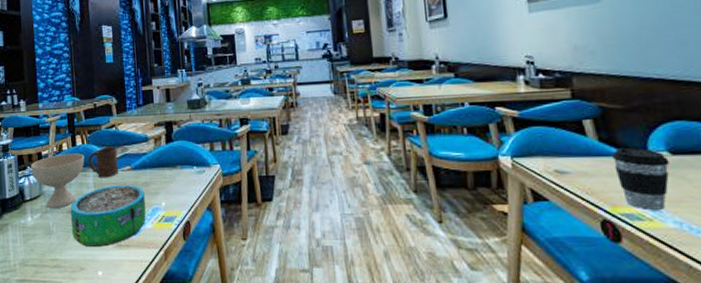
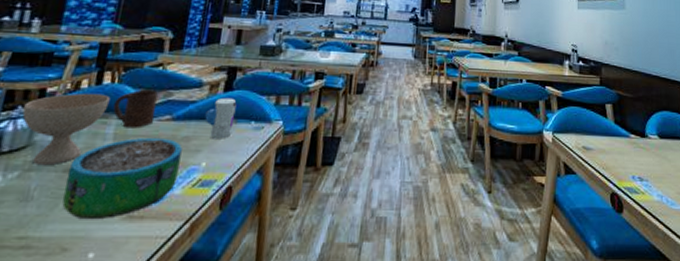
toy: none [156,148,180,183] -> present [204,97,237,139]
coffee cup: present [611,148,670,210] -> none [622,130,658,184]

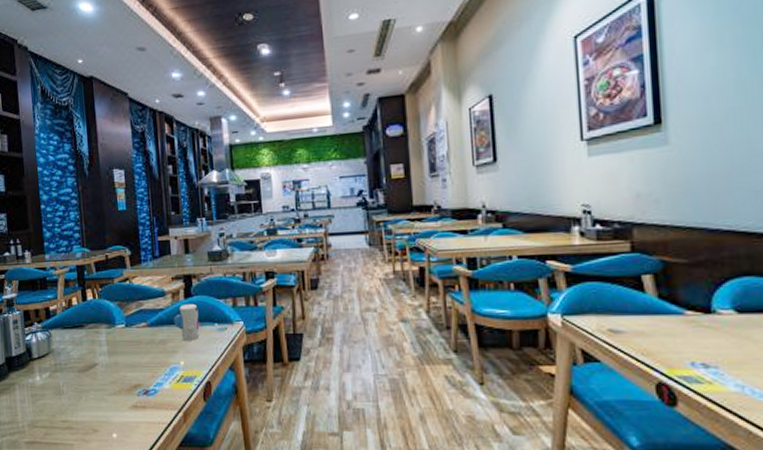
bowl: present [22,93,111,166] -> none [38,308,97,368]
decorative bowl: present [63,137,182,218] -> none [81,342,164,408]
cup: present [113,89,158,129] -> none [100,301,133,335]

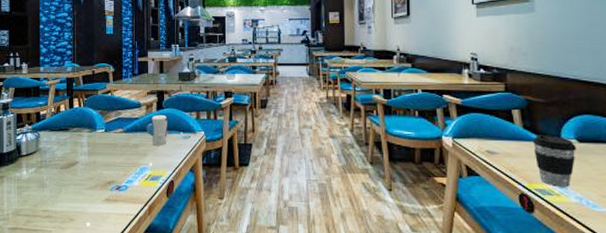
coffee cup: none [671,305,735,372] -> present [532,135,577,187]

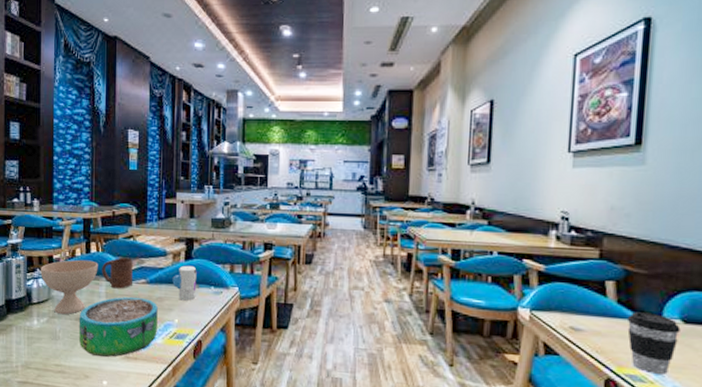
bowl: none [29,114,81,164] -> present [41,259,98,315]
decorative bowl: none [64,145,134,200] -> present [78,296,158,357]
cup: none [84,110,111,139] -> present [102,257,133,289]

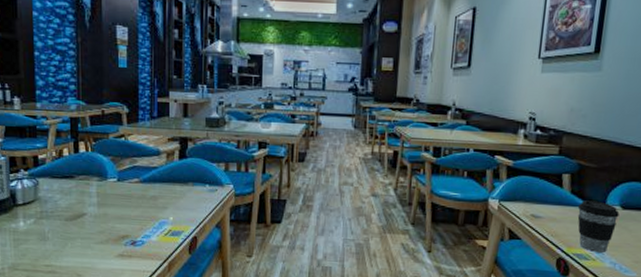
bowl: present [41,259,98,315] -> none [25,159,88,215]
decorative bowl: present [78,296,158,357] -> none [69,196,152,256]
cup: present [102,257,133,289] -> none [92,157,125,189]
toy: present [172,265,197,301] -> none [166,164,191,199]

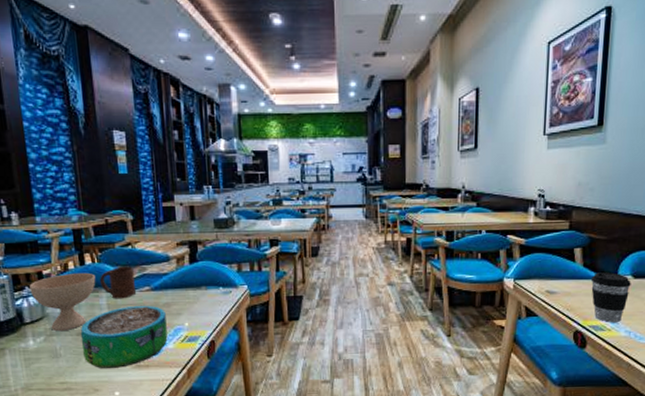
bowl: none [25,159,88,215] -> present [29,272,96,332]
decorative bowl: none [69,196,152,256] -> present [80,305,168,368]
cup: none [92,157,125,189] -> present [100,266,136,299]

